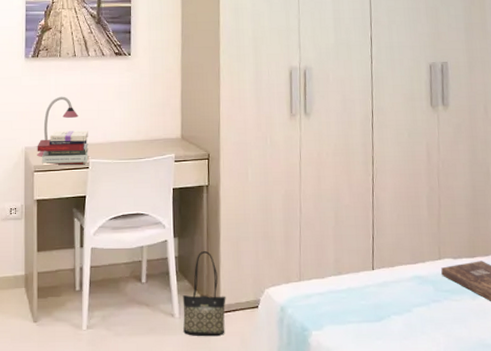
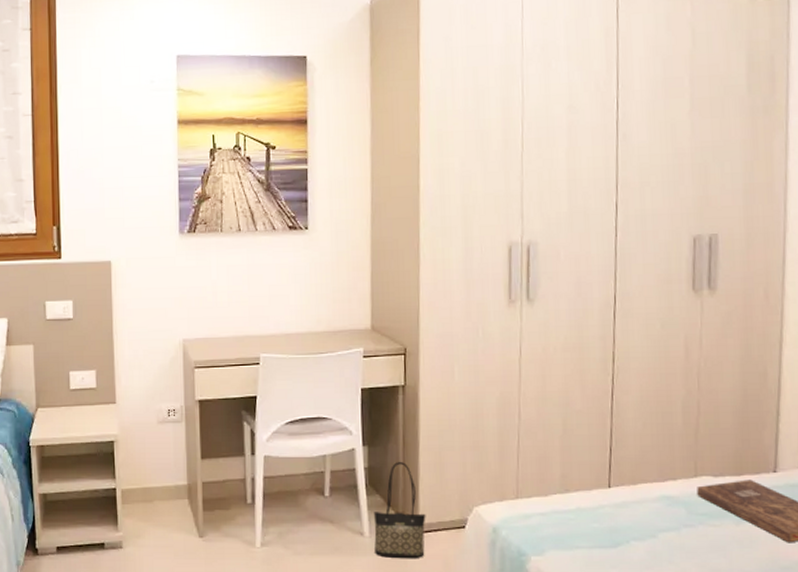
desk lamp: present [37,96,78,157] -> none [197,279,246,351]
books: present [37,130,90,165] -> none [197,320,260,361]

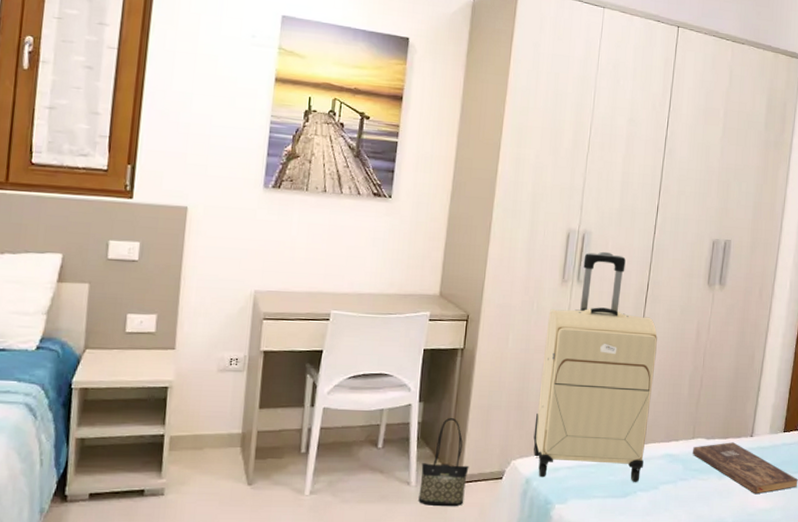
suitcase: none [495,263,636,531] -> present [533,251,657,483]

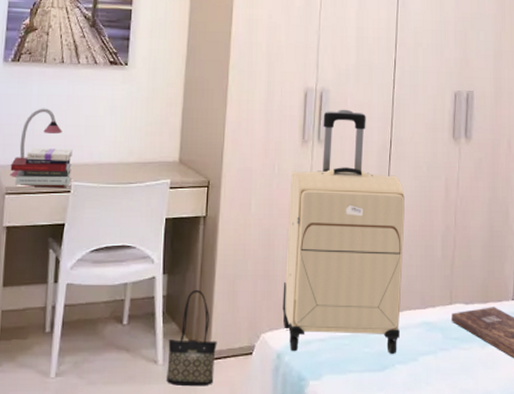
desk lamp: none [268,236,323,303] -> present [10,108,62,177]
books: none [269,275,333,316] -> present [10,148,73,188]

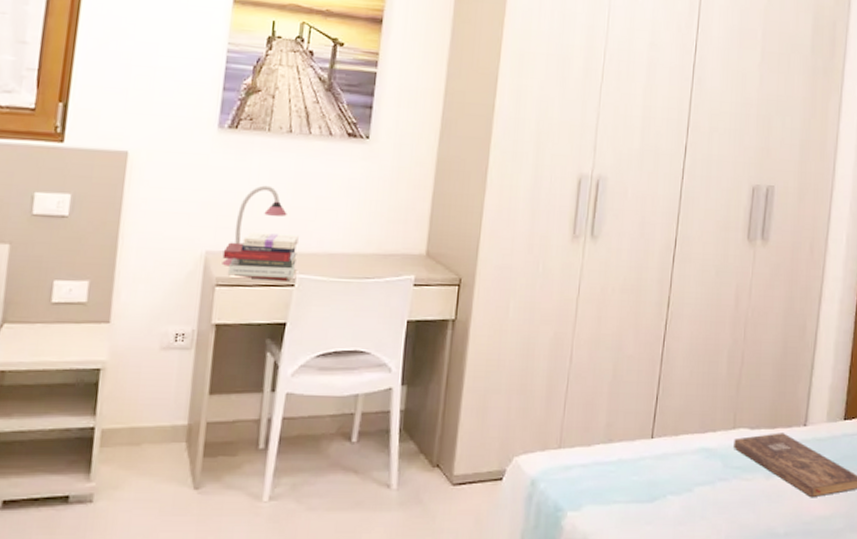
tote bag: present [167,289,217,385] -> none [401,403,462,514]
suitcase: present [282,109,405,355] -> none [540,200,688,484]

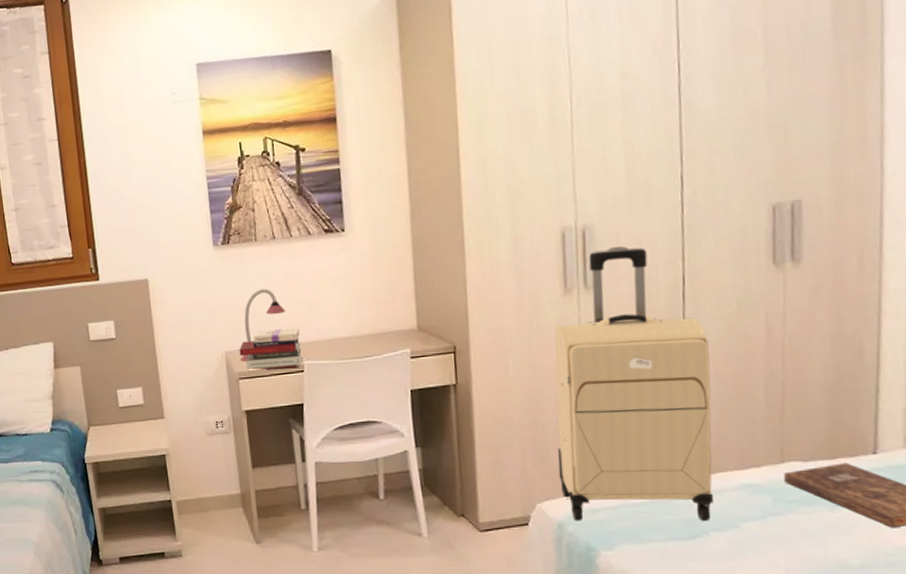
suitcase: none [540,200,688,484] -> present [553,245,713,522]

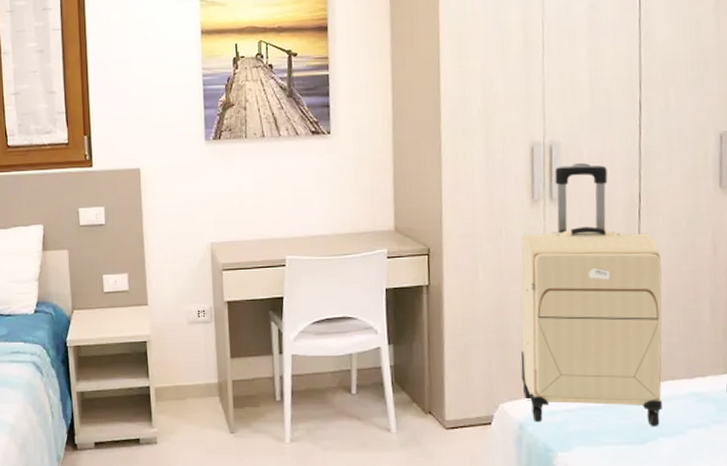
books: present [239,327,304,370] -> none [224,223,286,263]
desk lamp: present [240,288,286,362] -> none [225,184,271,254]

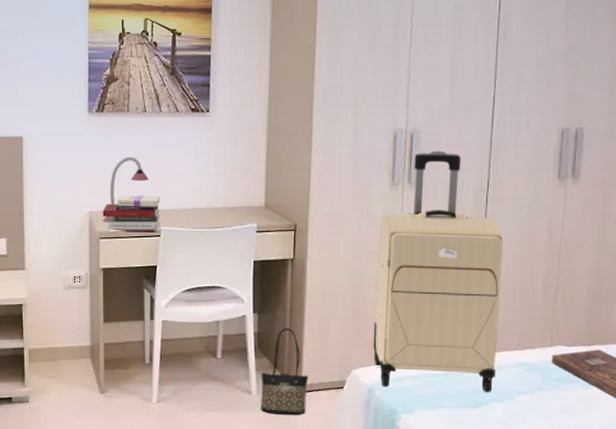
books: none [224,223,286,263] -> present [102,195,161,233]
desk lamp: none [225,184,271,254] -> present [102,157,149,223]
tote bag: none [400,359,452,454] -> present [261,327,309,415]

